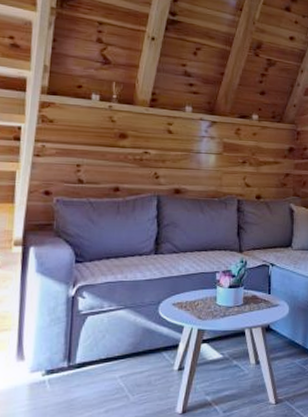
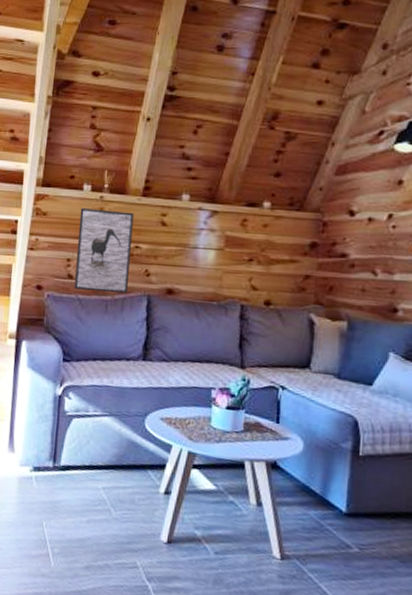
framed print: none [85,115,142,195] -> present [74,207,134,293]

